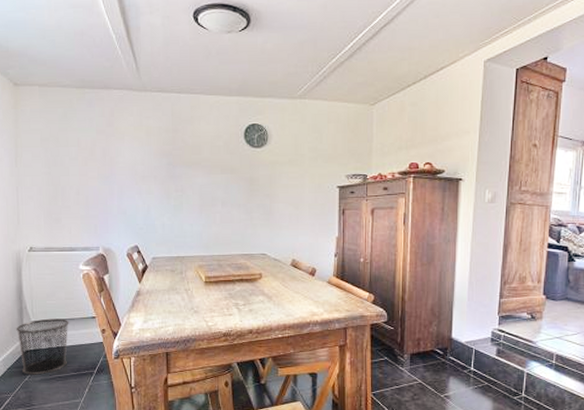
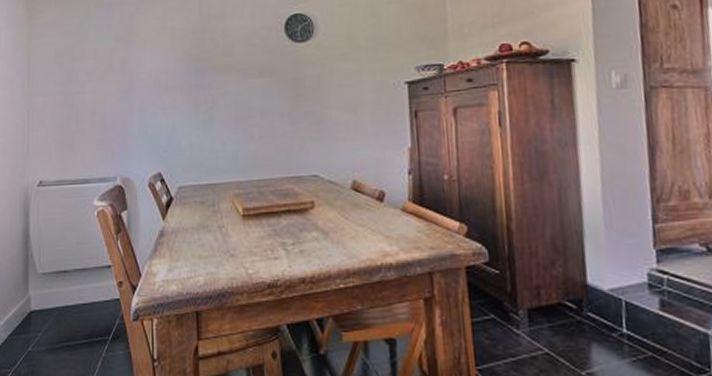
waste bin: present [16,318,69,375] -> none [20,269,80,343]

